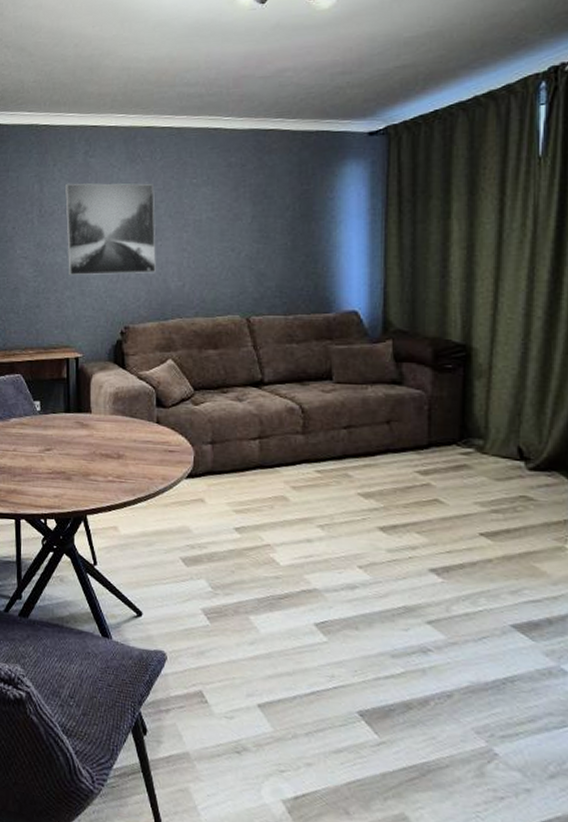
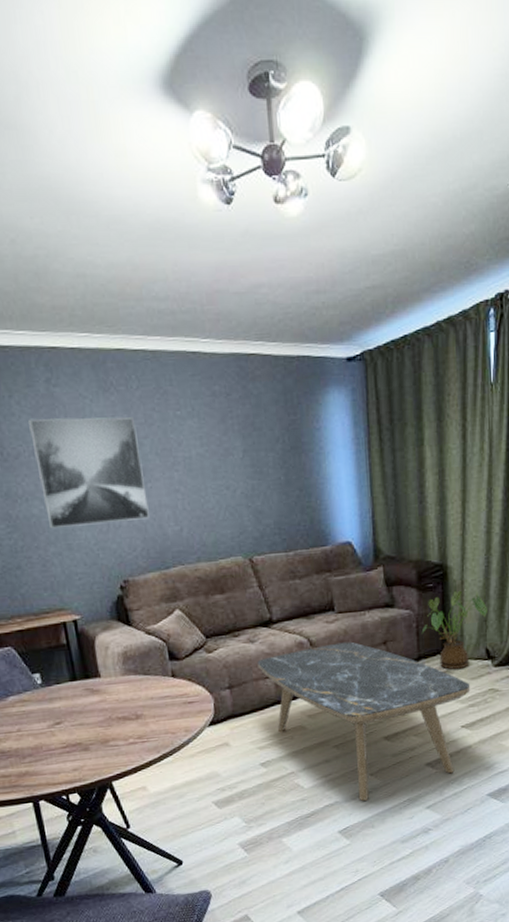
coffee table: none [243,414,495,596] -> present [257,641,471,801]
house plant: none [436,375,522,466] -> present [422,590,487,670]

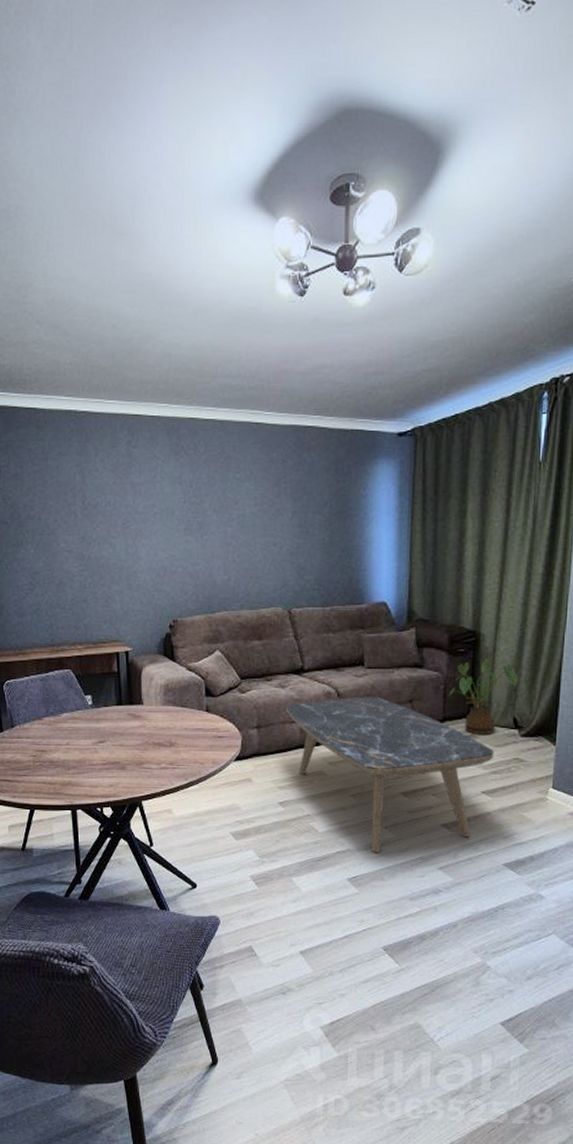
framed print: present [29,417,149,529] -> none [109,474,202,570]

